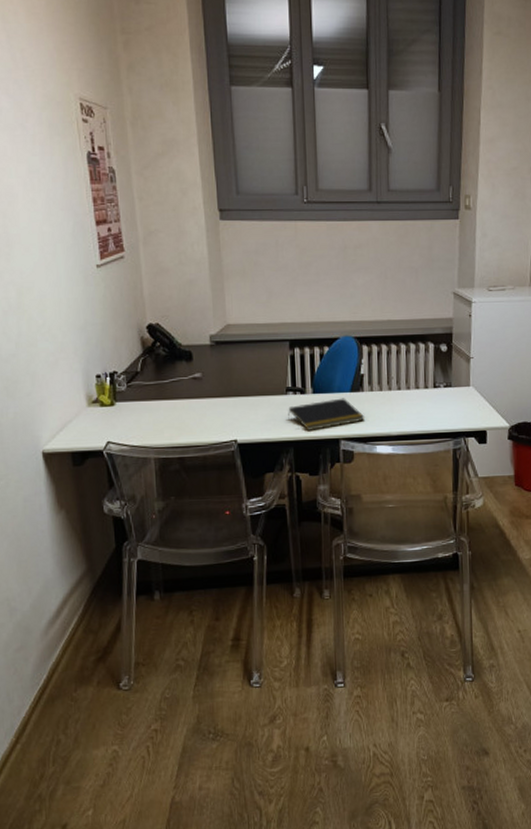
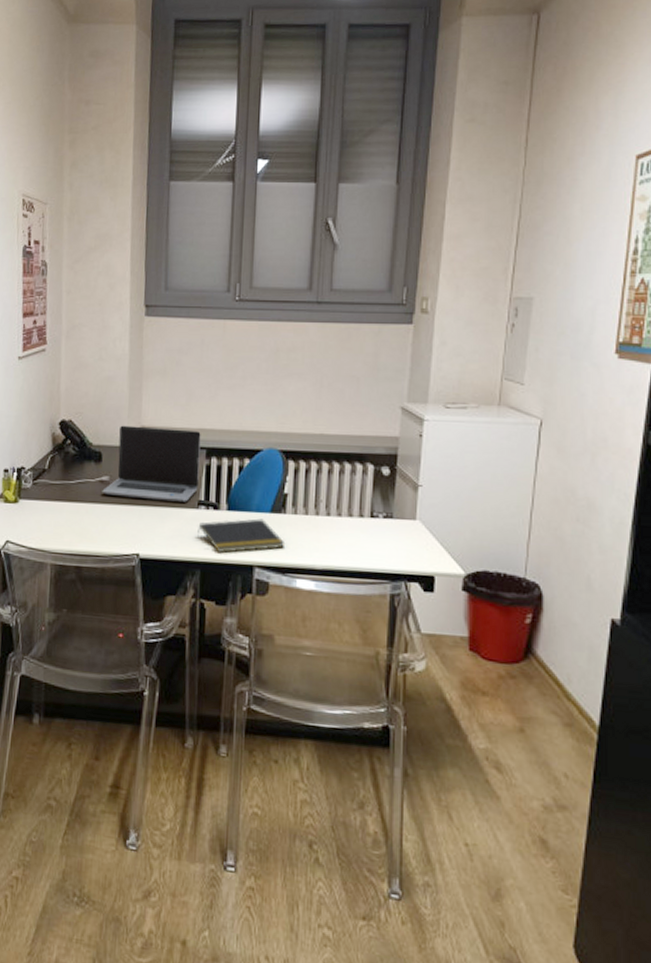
laptop computer: none [196,324,285,391] -> present [102,425,201,502]

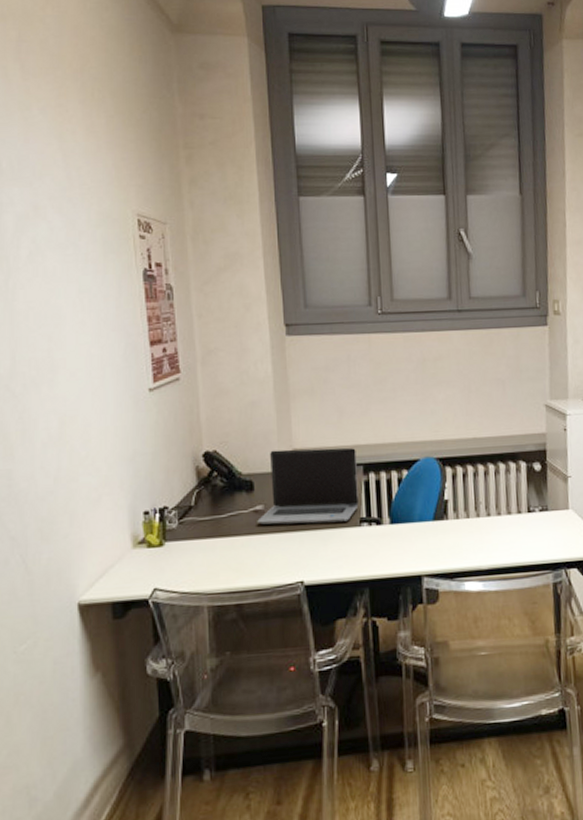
notepad: present [197,518,286,554] -> none [362,528,451,569]

